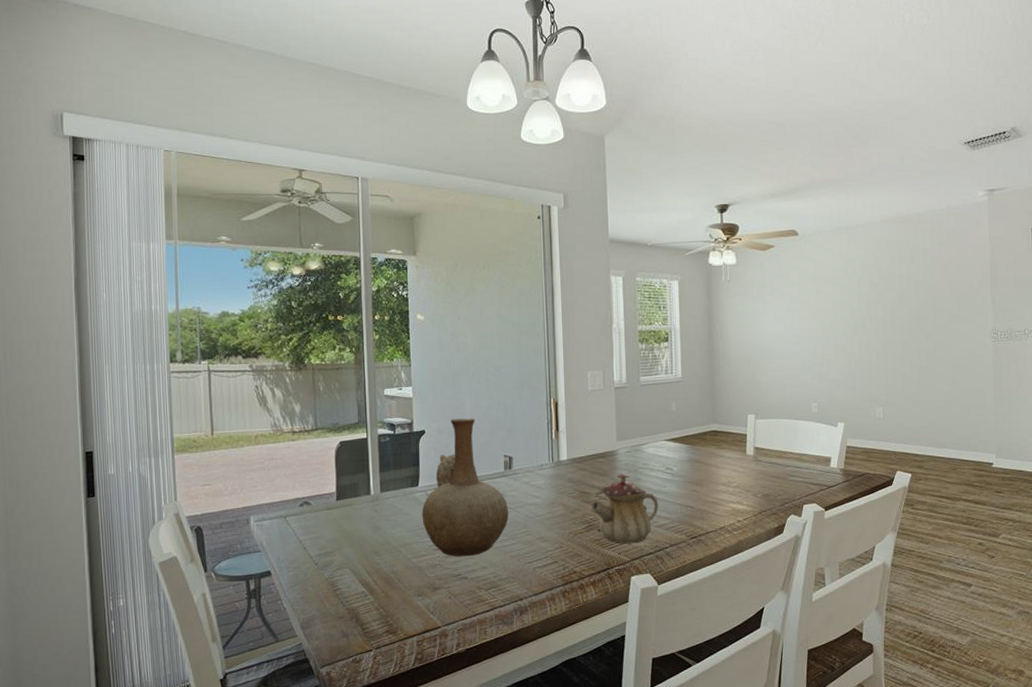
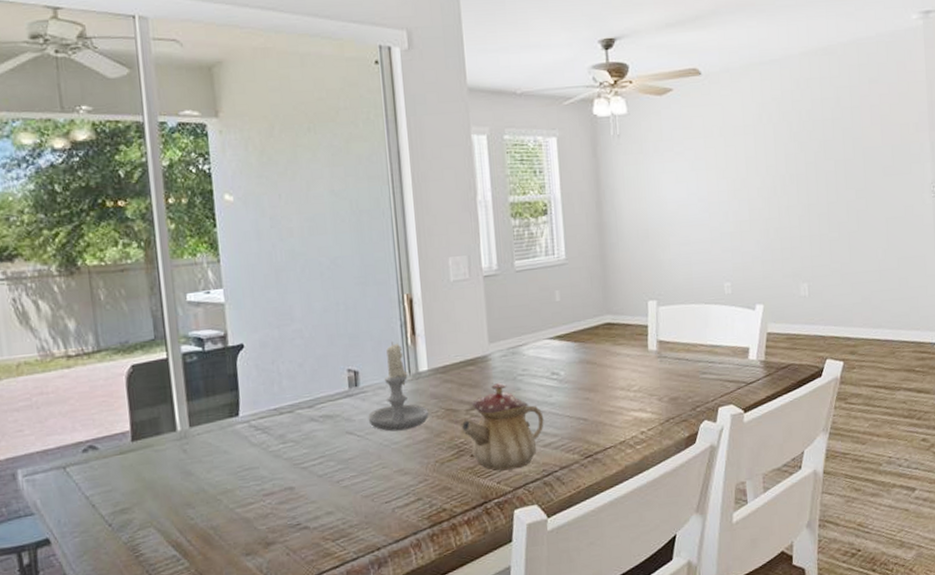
vase: present [422,418,509,557] -> none [245,324,358,502]
candle: none [518,435,566,506] -> present [368,342,429,432]

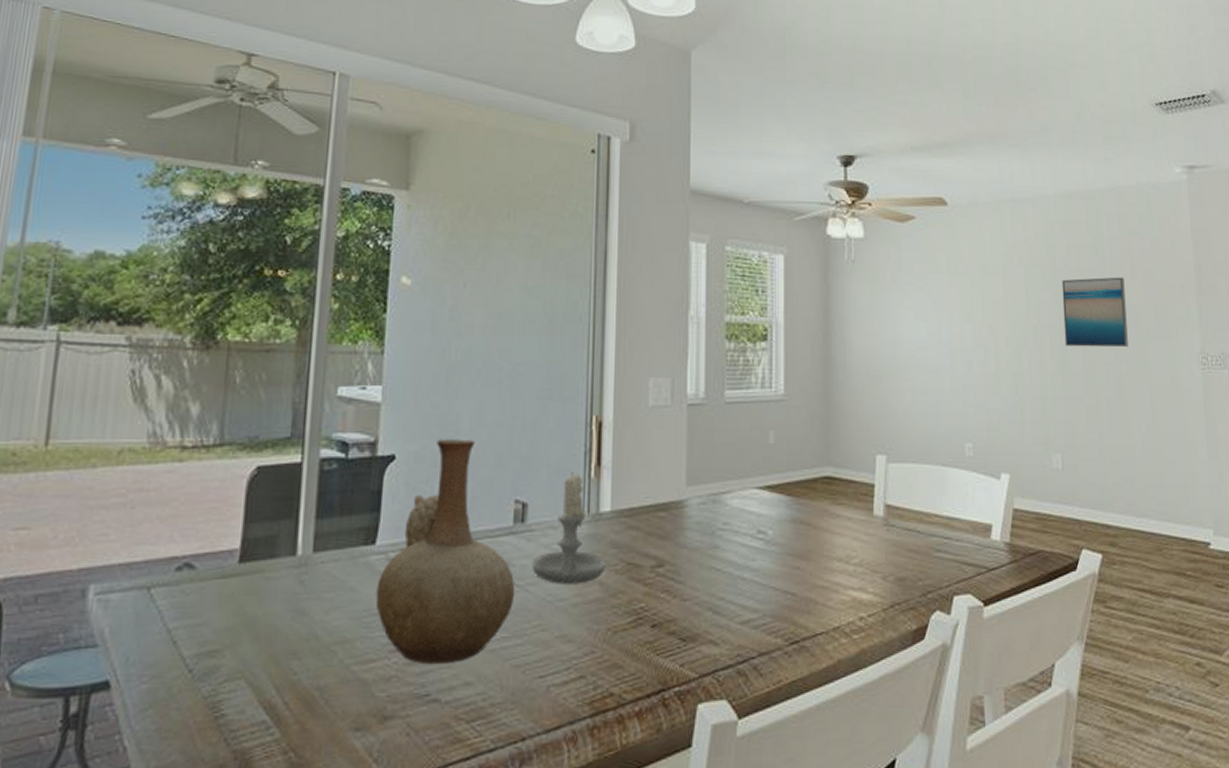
vase: none [245,324,358,502] -> present [375,439,516,665]
teapot: present [461,382,544,471] -> none [643,535,744,650]
wall art: none [807,122,867,190] -> present [1062,277,1128,348]

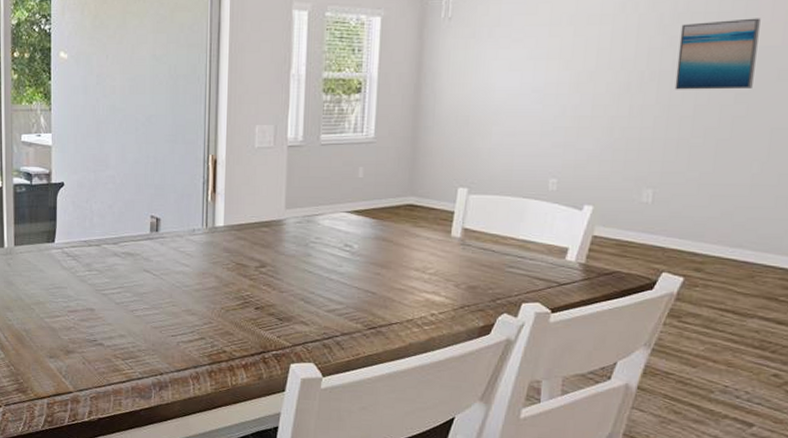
vase: present [375,439,516,665] -> none [57,171,153,322]
candle: present [531,472,606,584] -> none [164,196,220,276]

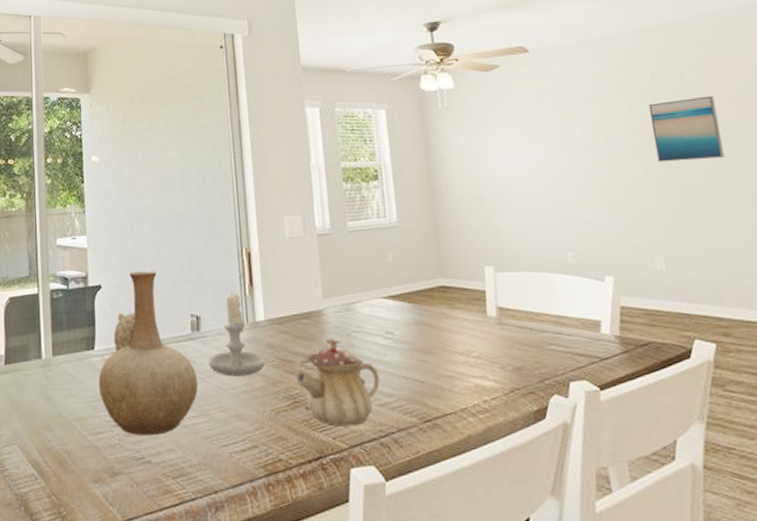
vase: none [57,171,153,322] -> present [98,271,198,436]
candle: none [164,196,220,276] -> present [208,291,266,377]
teapot: none [249,246,331,328] -> present [296,337,380,426]

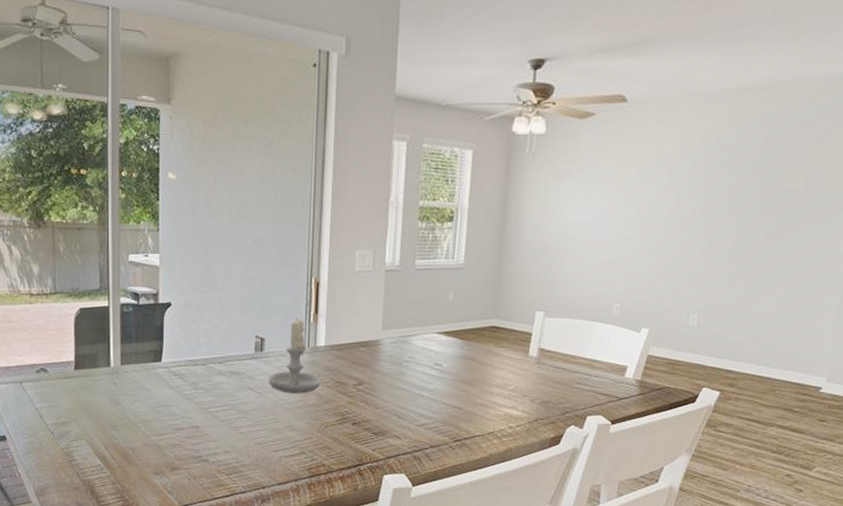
vase: present [98,271,198,436] -> none [163,292,257,439]
teapot: present [296,337,380,426] -> none [347,365,422,441]
wall art: present [648,95,724,162] -> none [719,164,790,227]

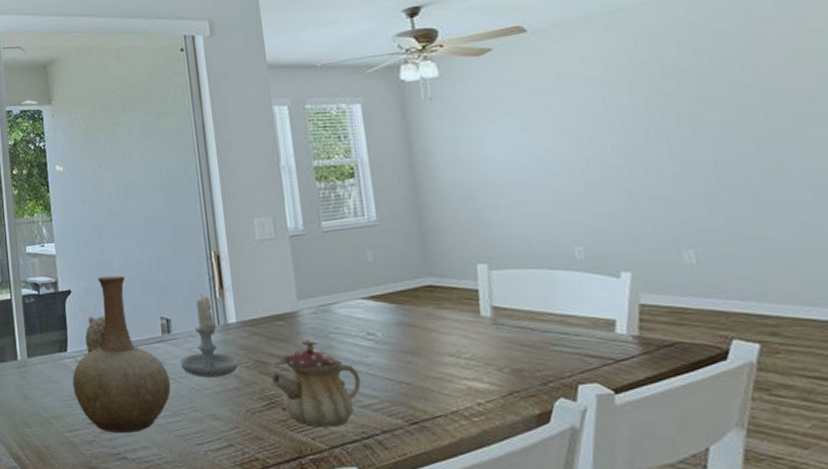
vase: none [163,292,257,439] -> present [72,275,171,434]
teapot: none [347,365,422,441] -> present [271,338,361,427]

